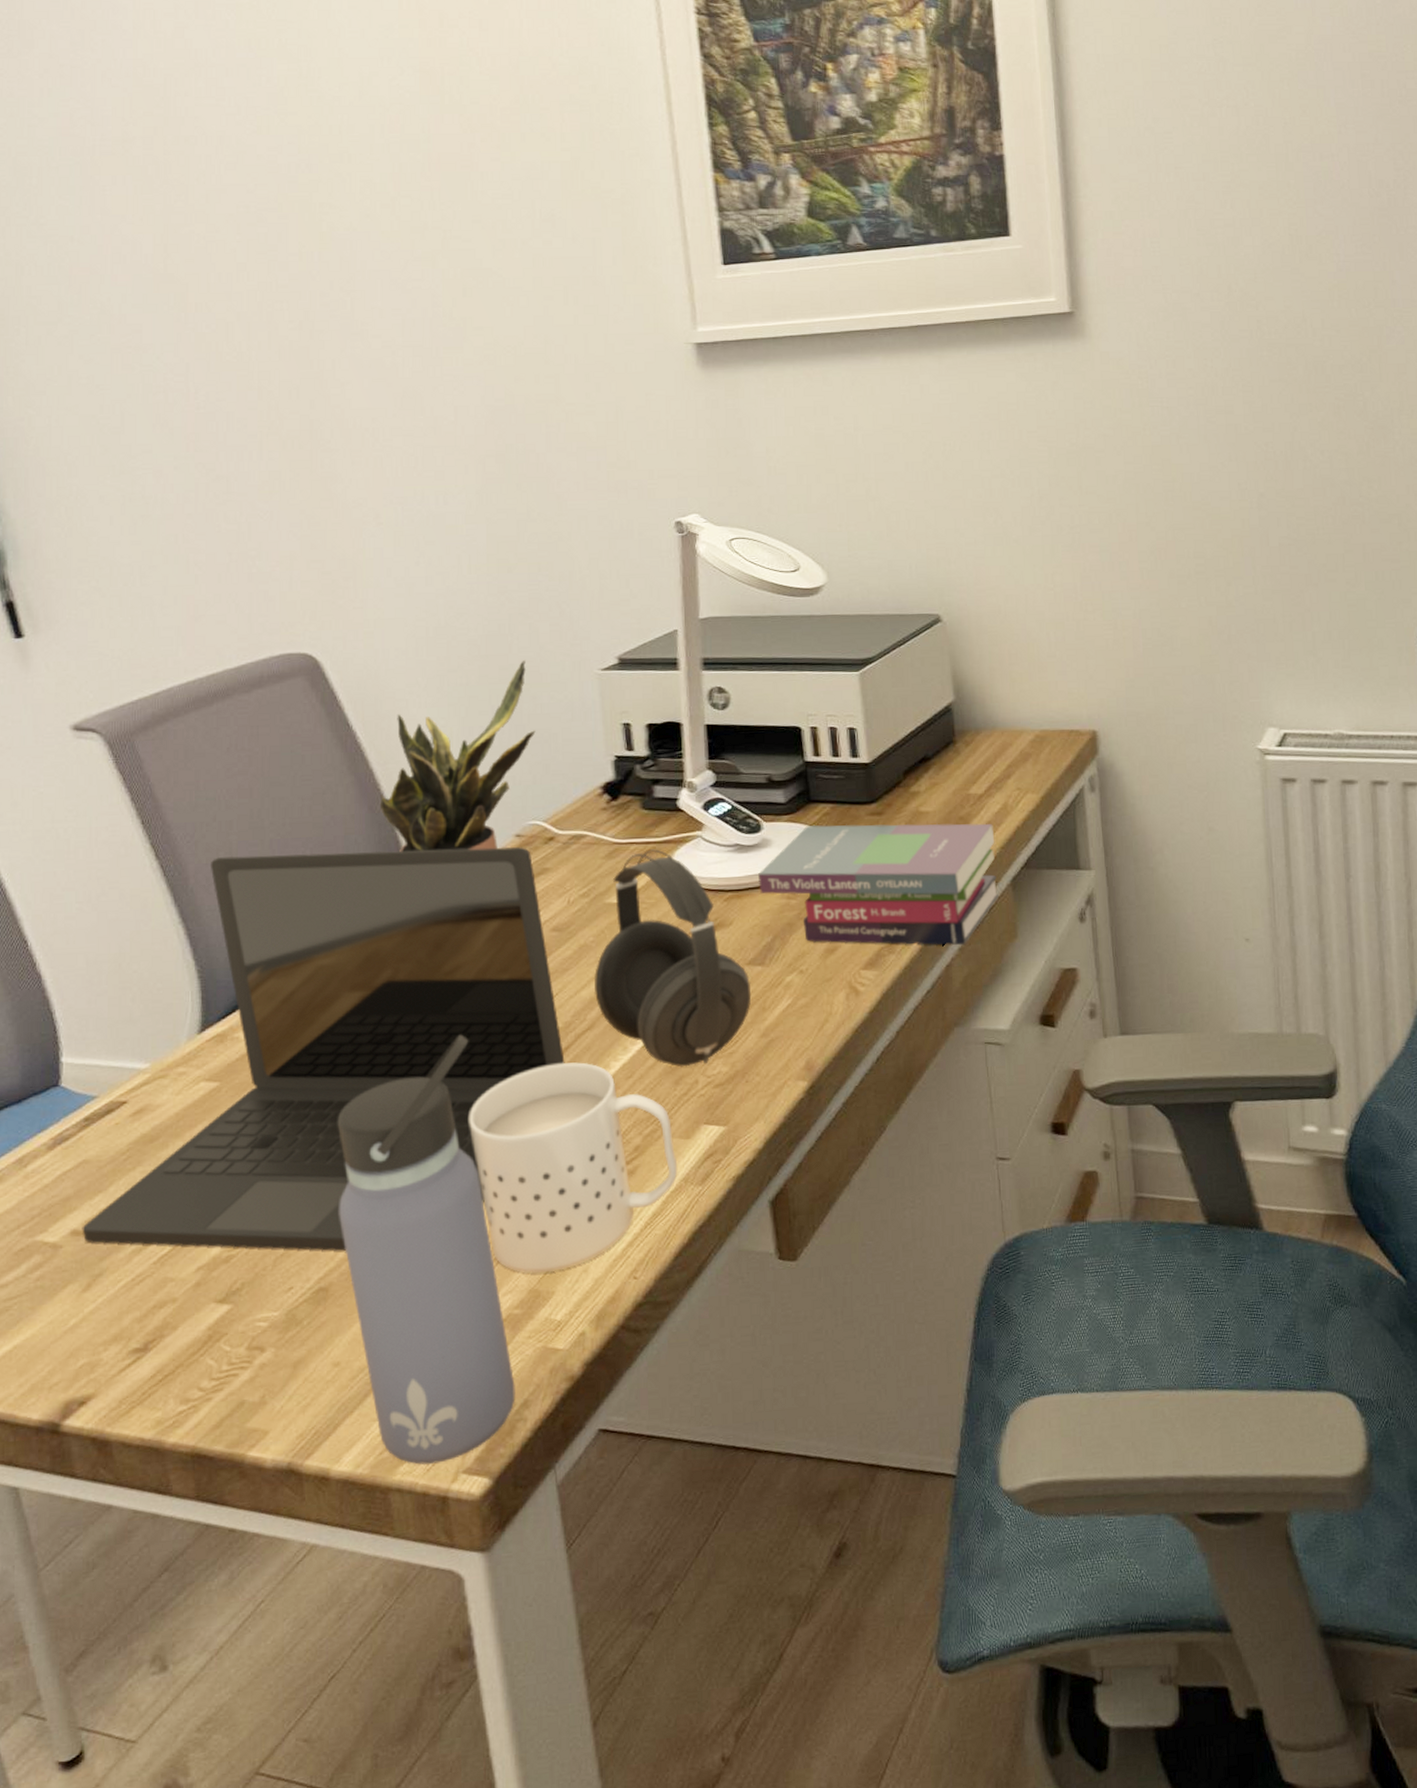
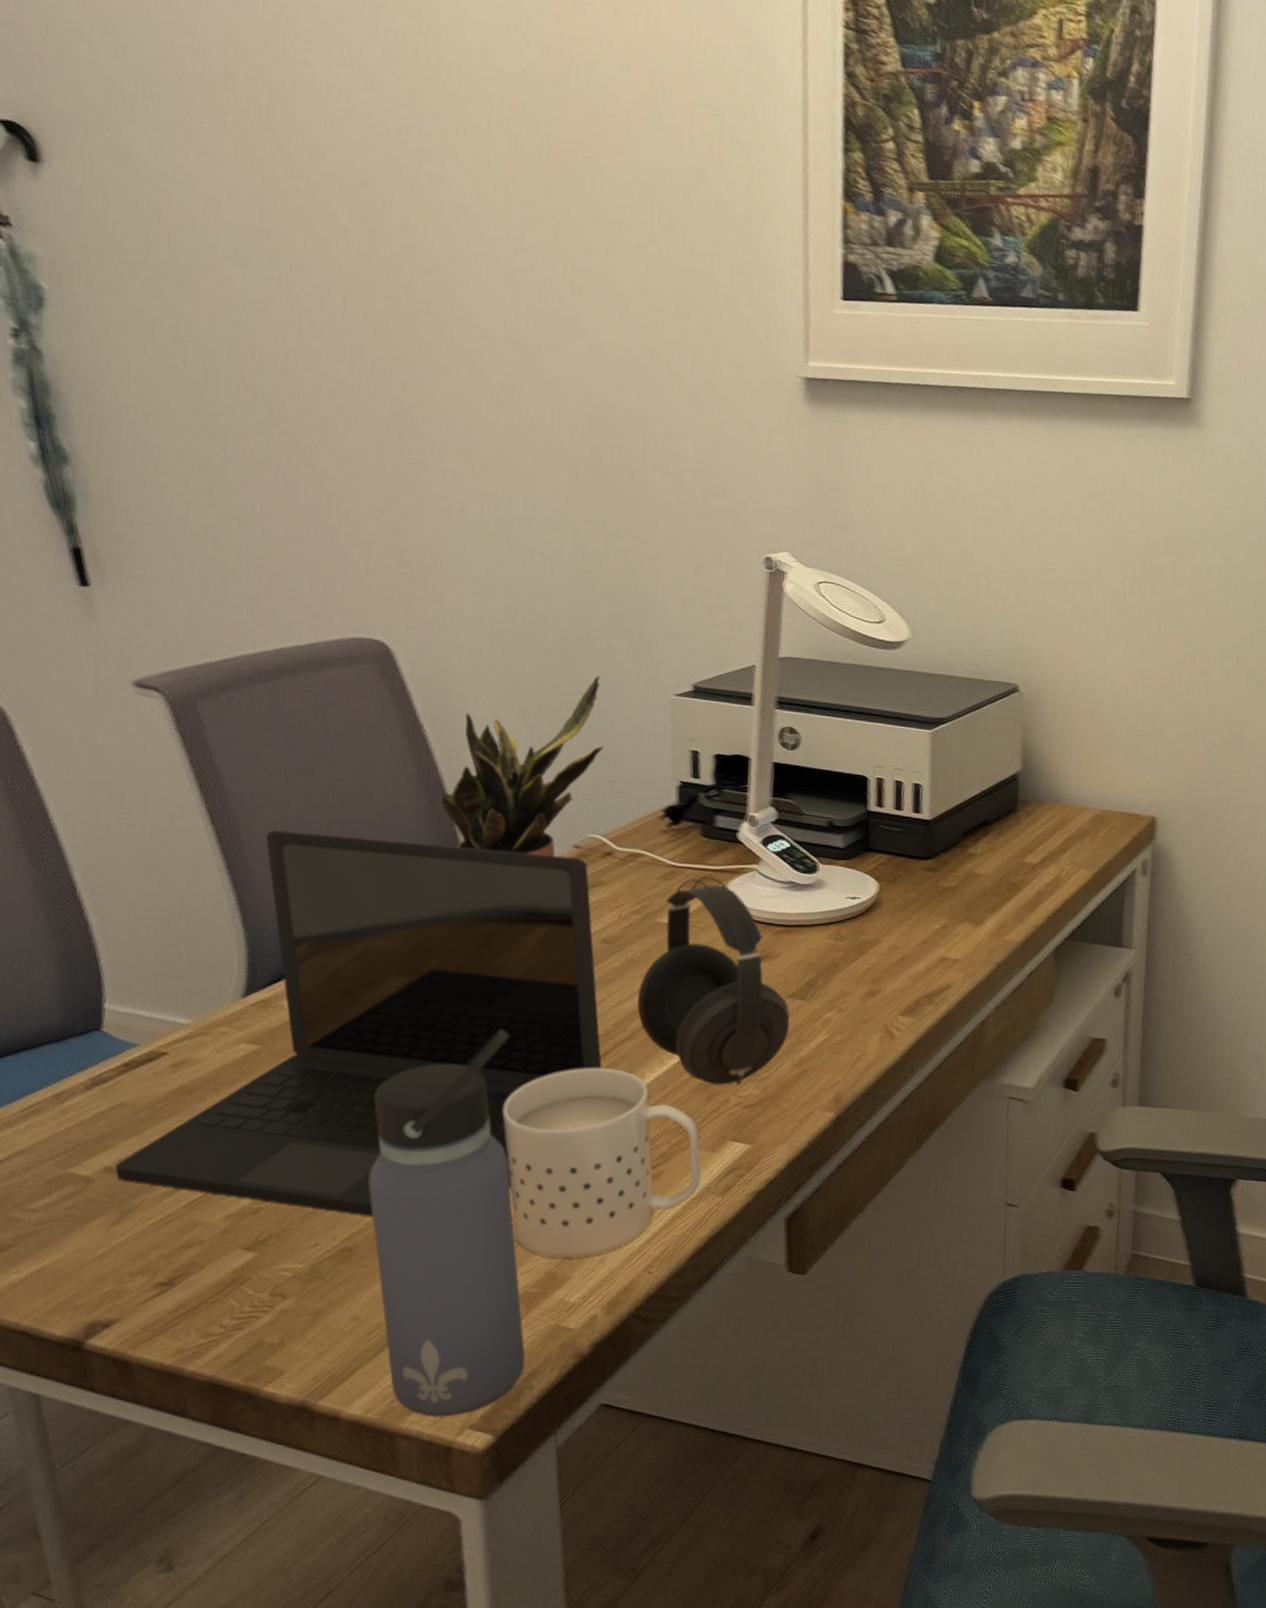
books: present [758,823,999,946] -> none [808,872,1044,1005]

